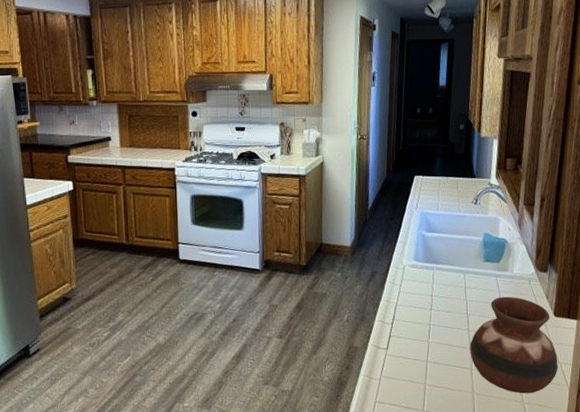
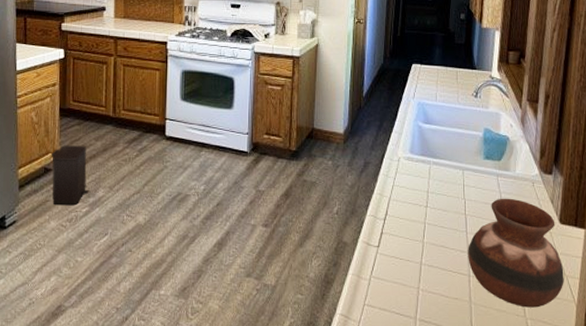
pedal bin: none [69,274,110,332] -> present [52,145,91,206]

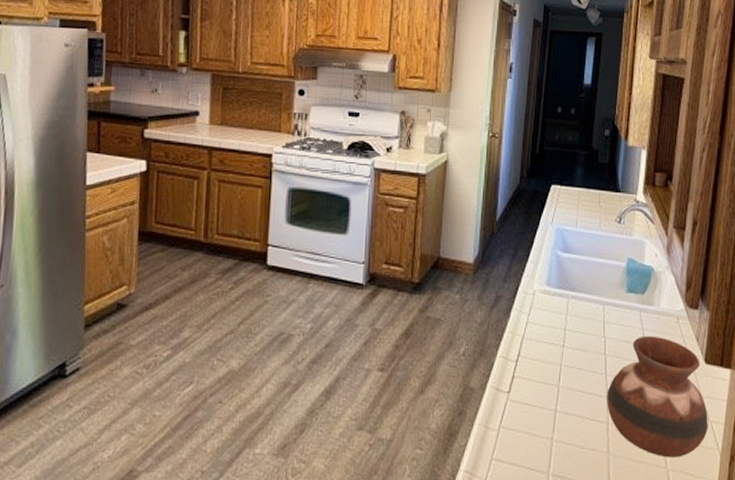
pedal bin: present [52,145,91,206] -> none [126,276,174,349]

